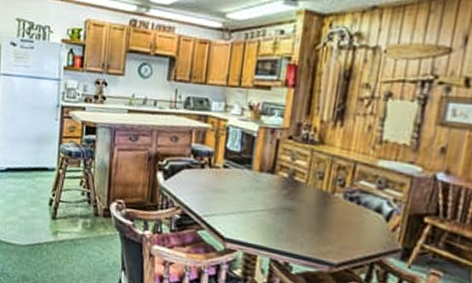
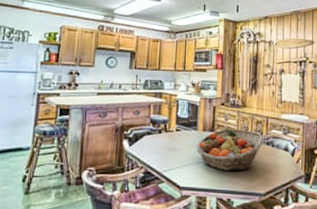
fruit basket: none [248,171,347,230] -> present [196,128,264,171]

